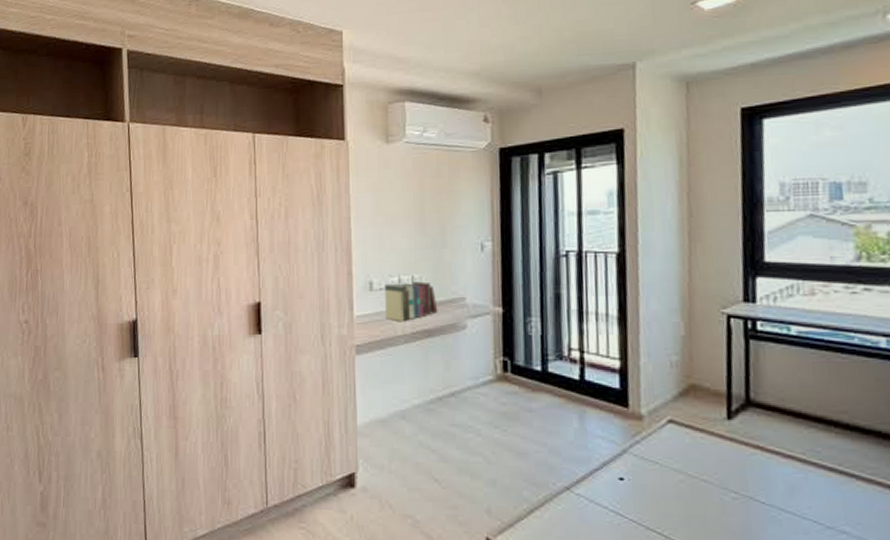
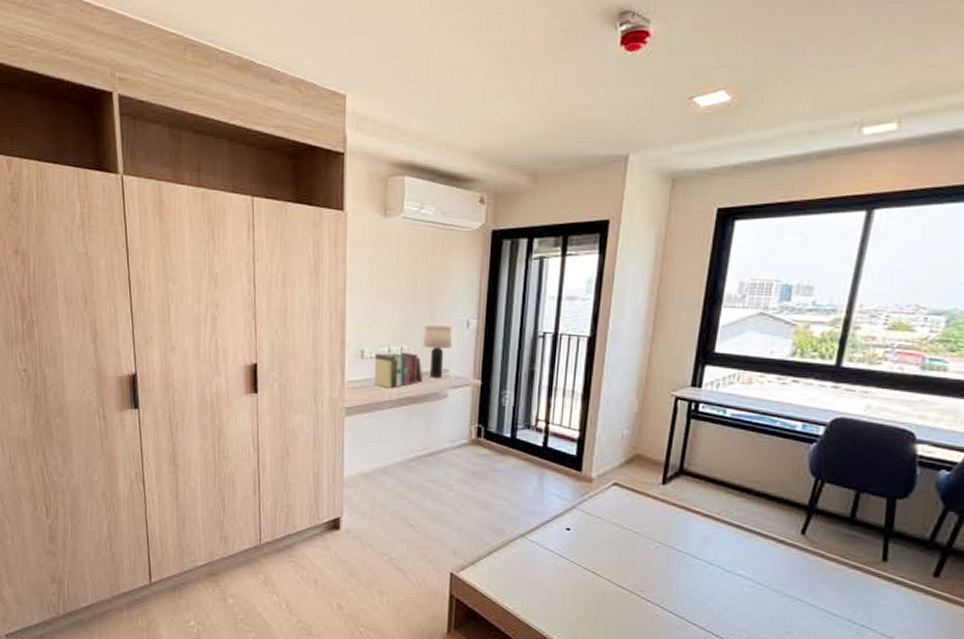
table lamp: none [435,250,468,308] -> present [423,325,453,379]

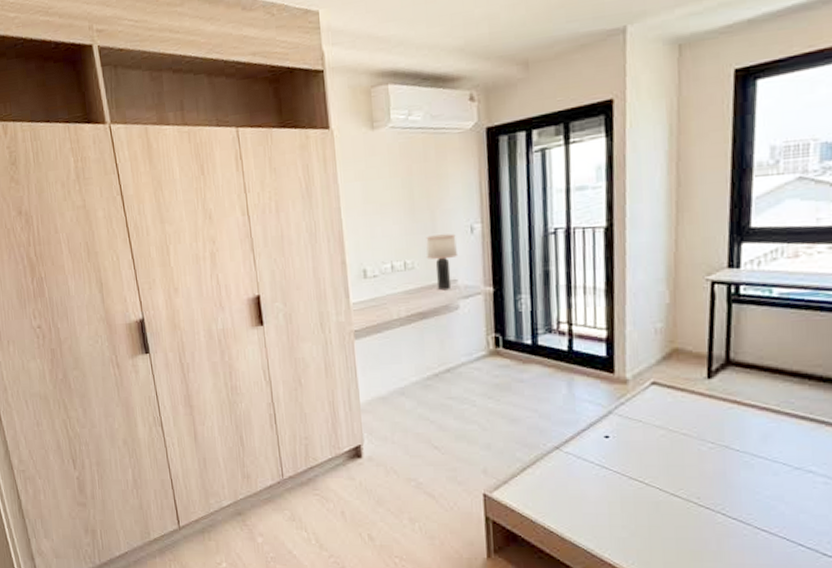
books: present [374,352,423,389] -> none [377,266,431,307]

